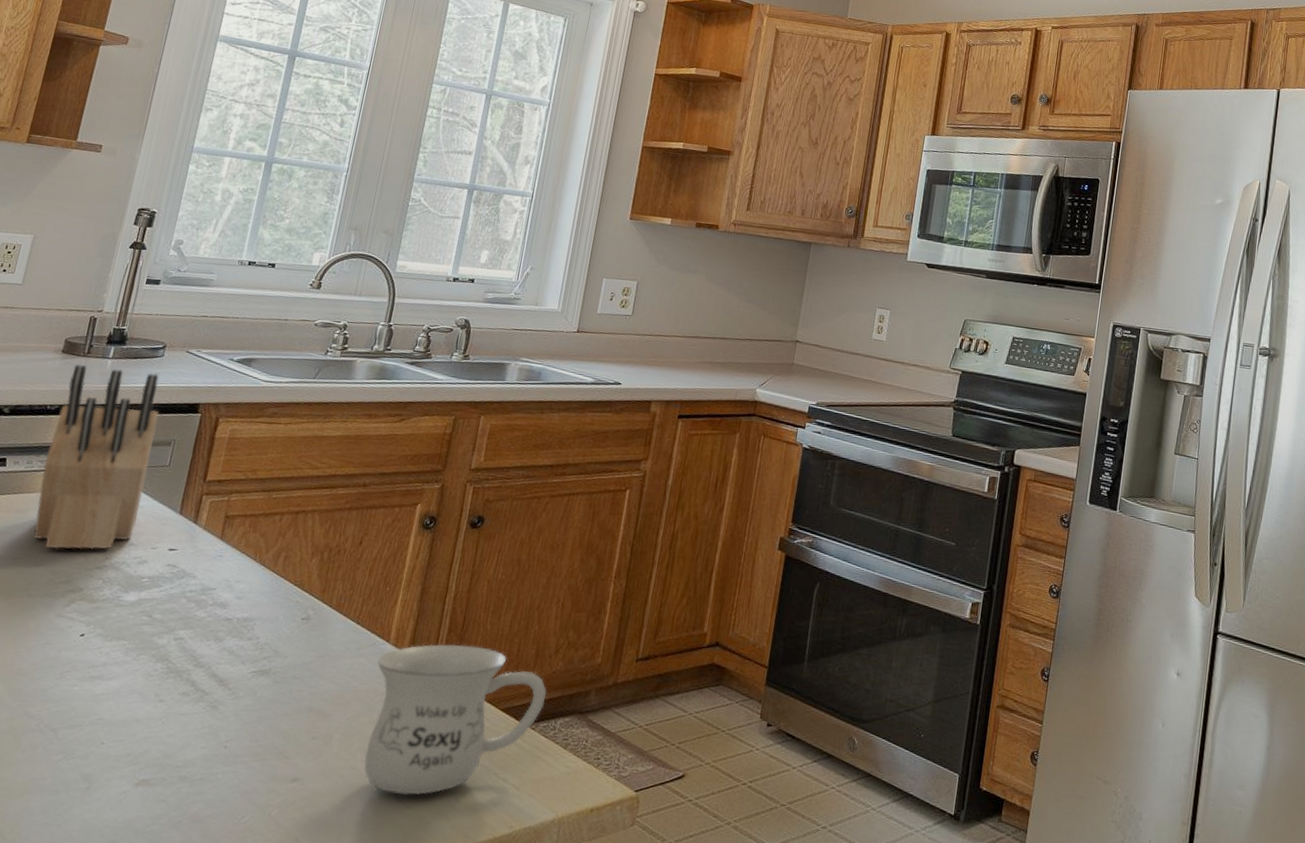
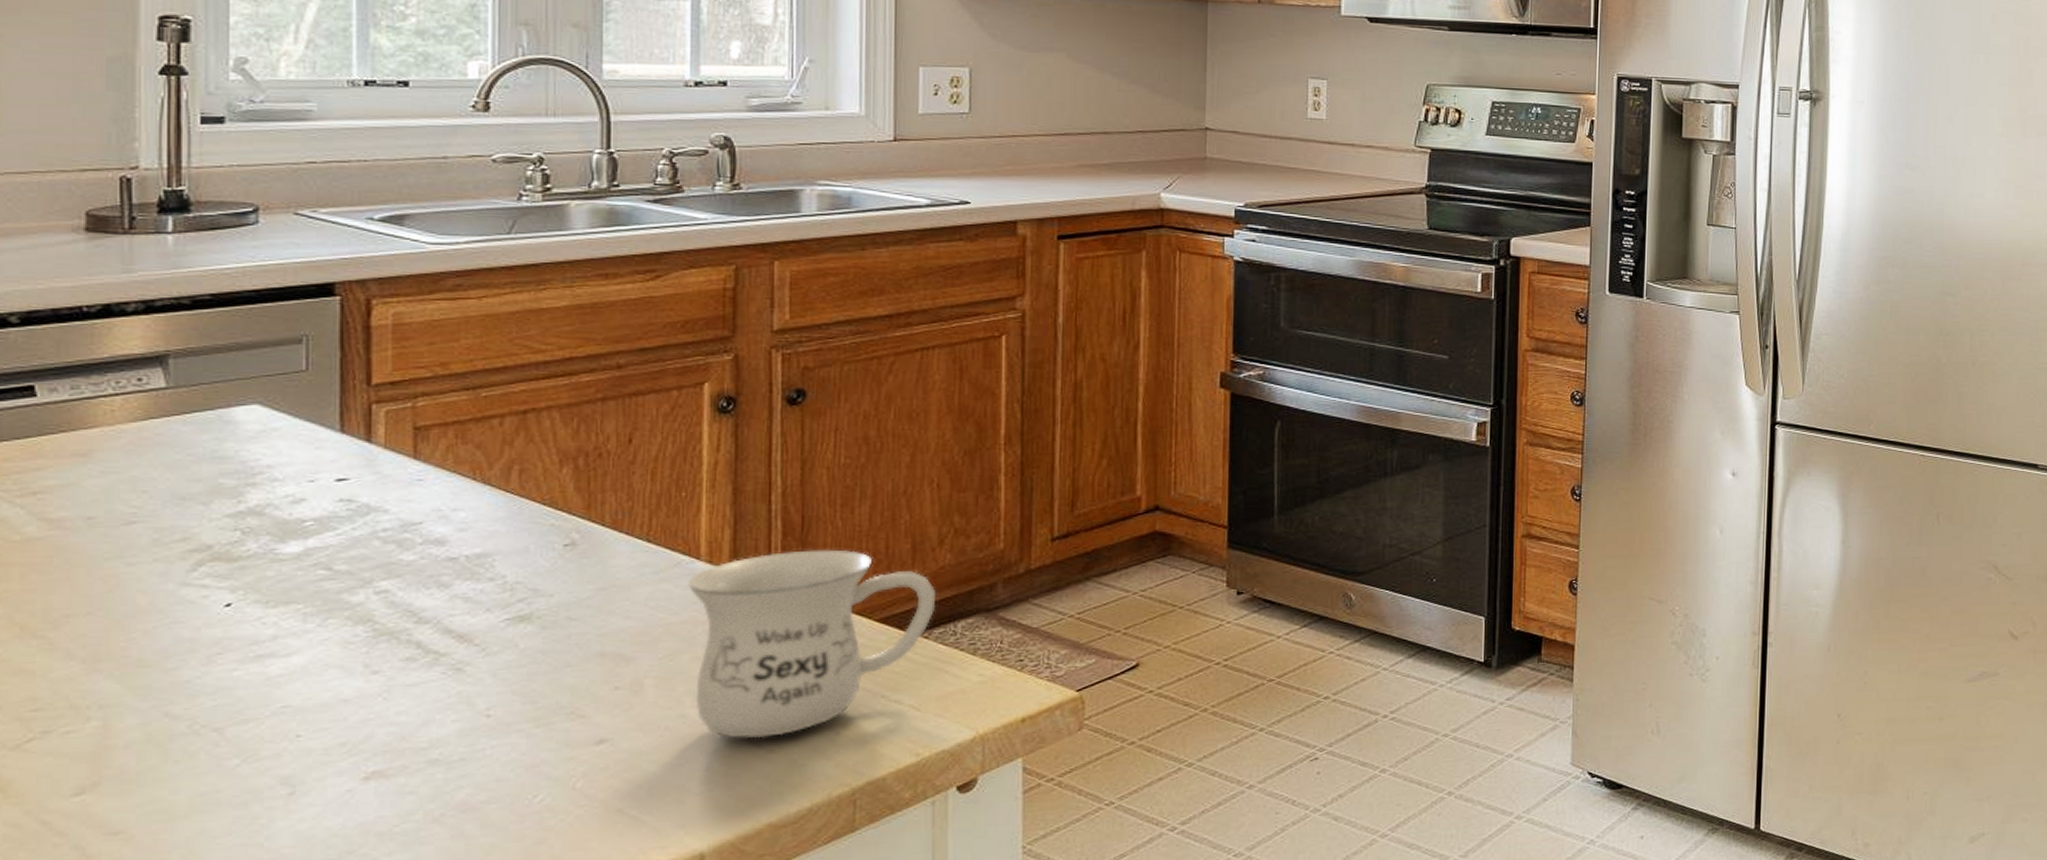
knife block: present [33,364,159,550] -> none [100,246,275,499]

